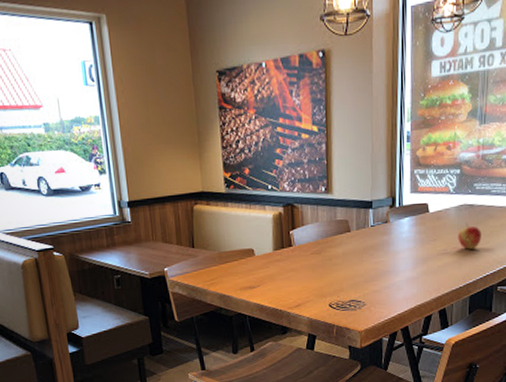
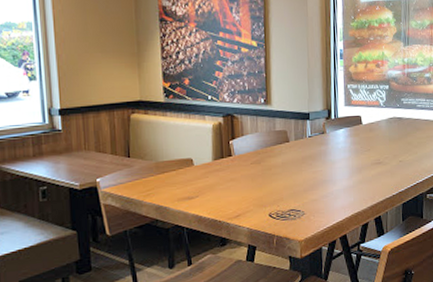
apple: present [458,223,482,250] -> none [389,135,410,160]

